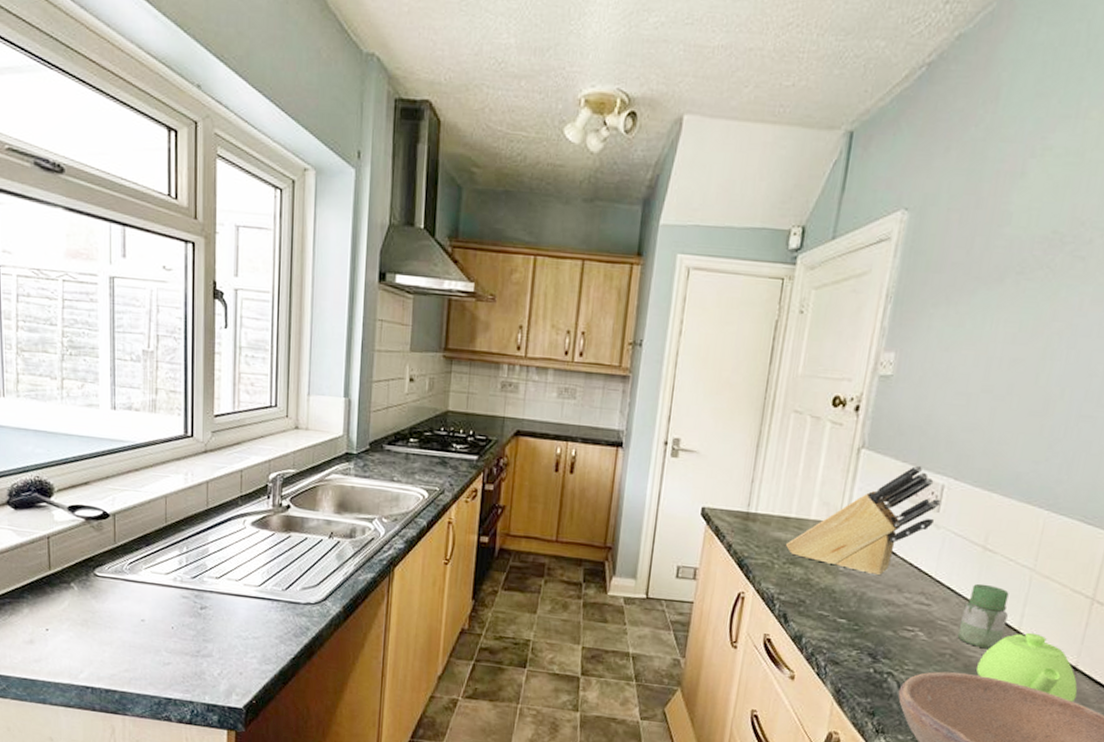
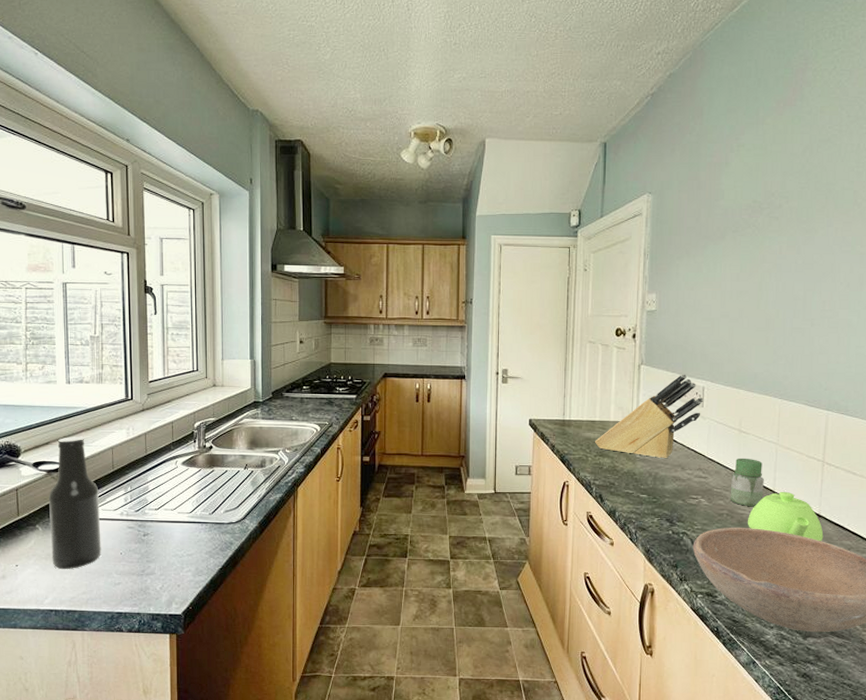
beer bottle: none [86,477,149,641] -> present [48,437,101,570]

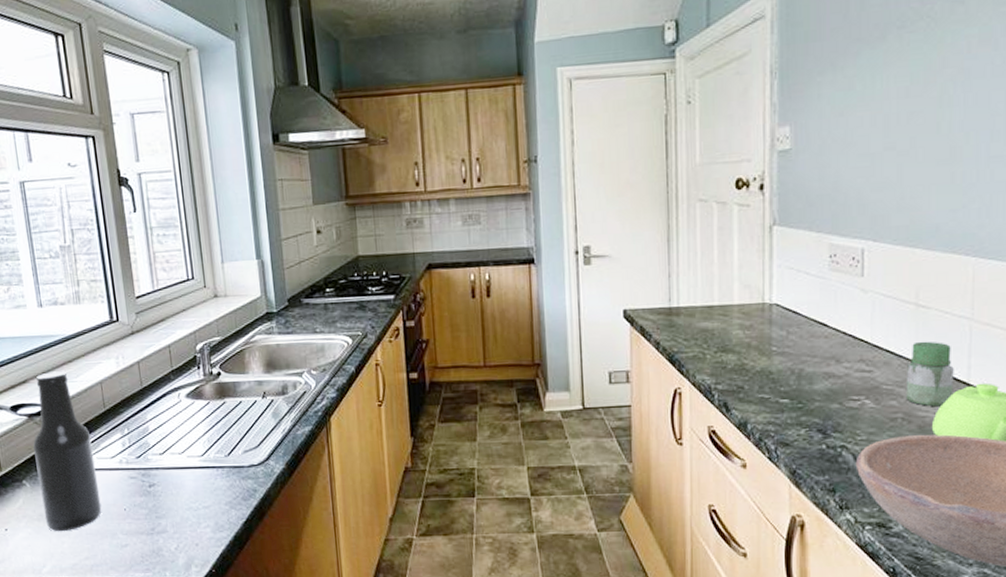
knife block: present [595,374,704,459] -> none [714,233,864,350]

